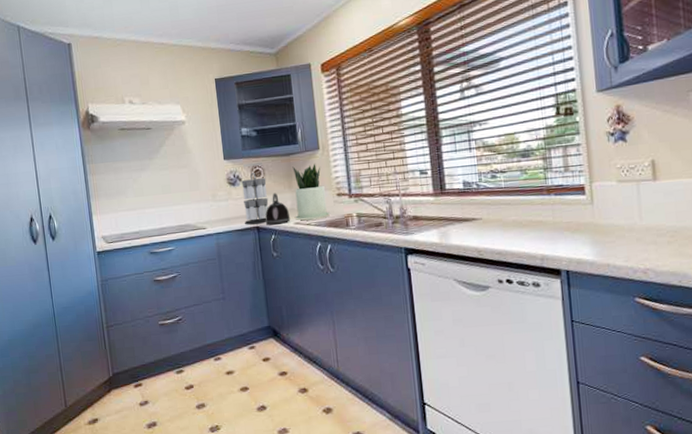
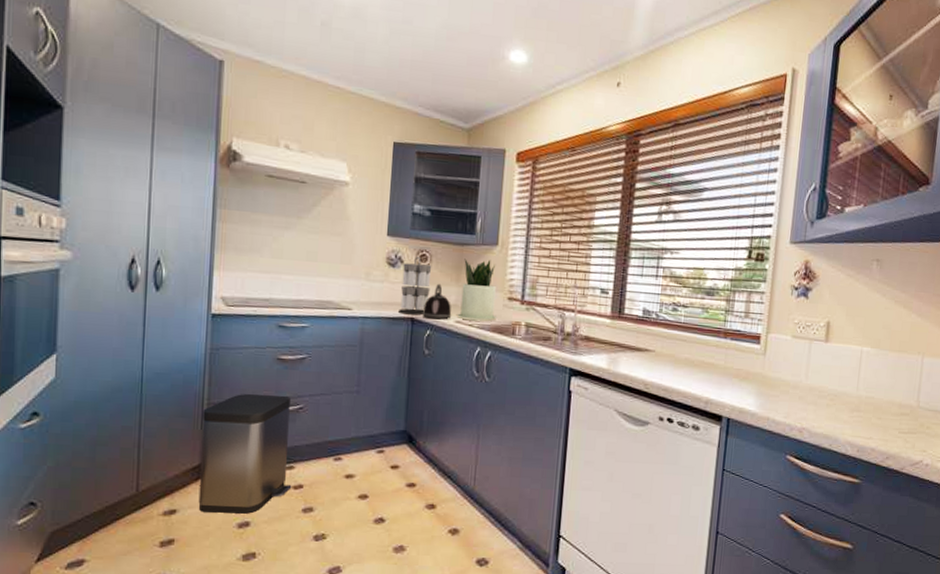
pedal bin: none [104,310,185,418] -> present [198,393,292,514]

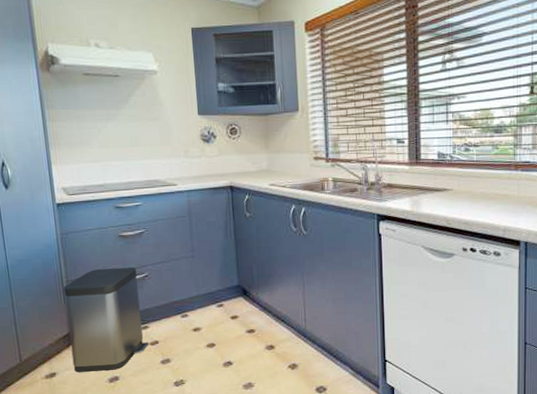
spice rack: present [398,256,432,316] -> none [216,130,244,184]
kettle: present [422,283,452,320] -> none [239,152,266,185]
planter: present [456,258,498,322] -> none [269,125,307,183]

